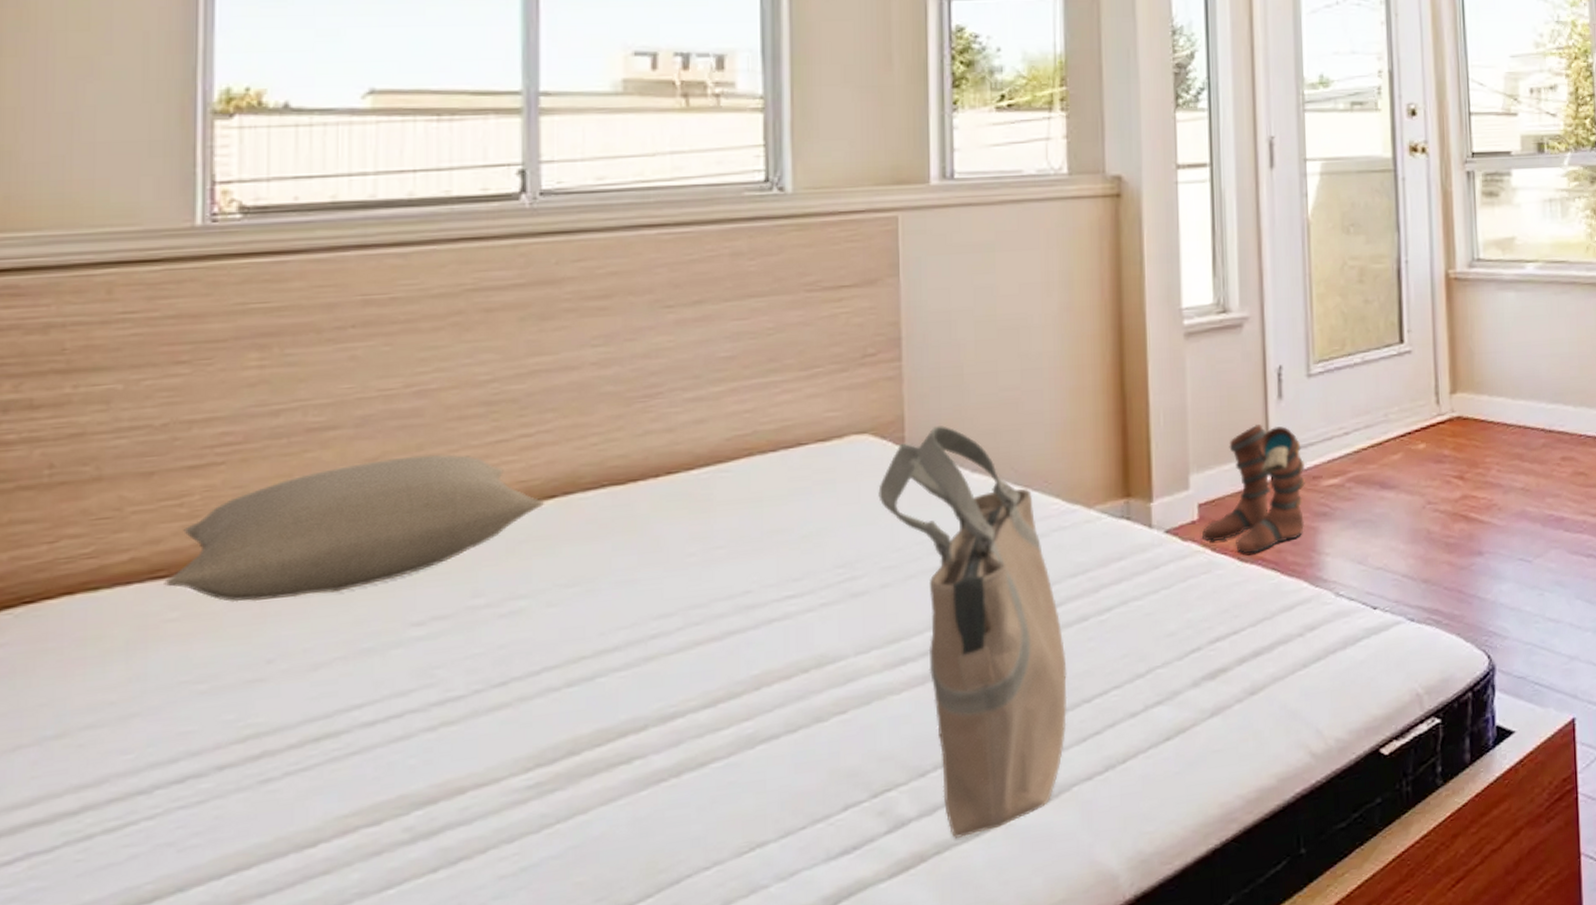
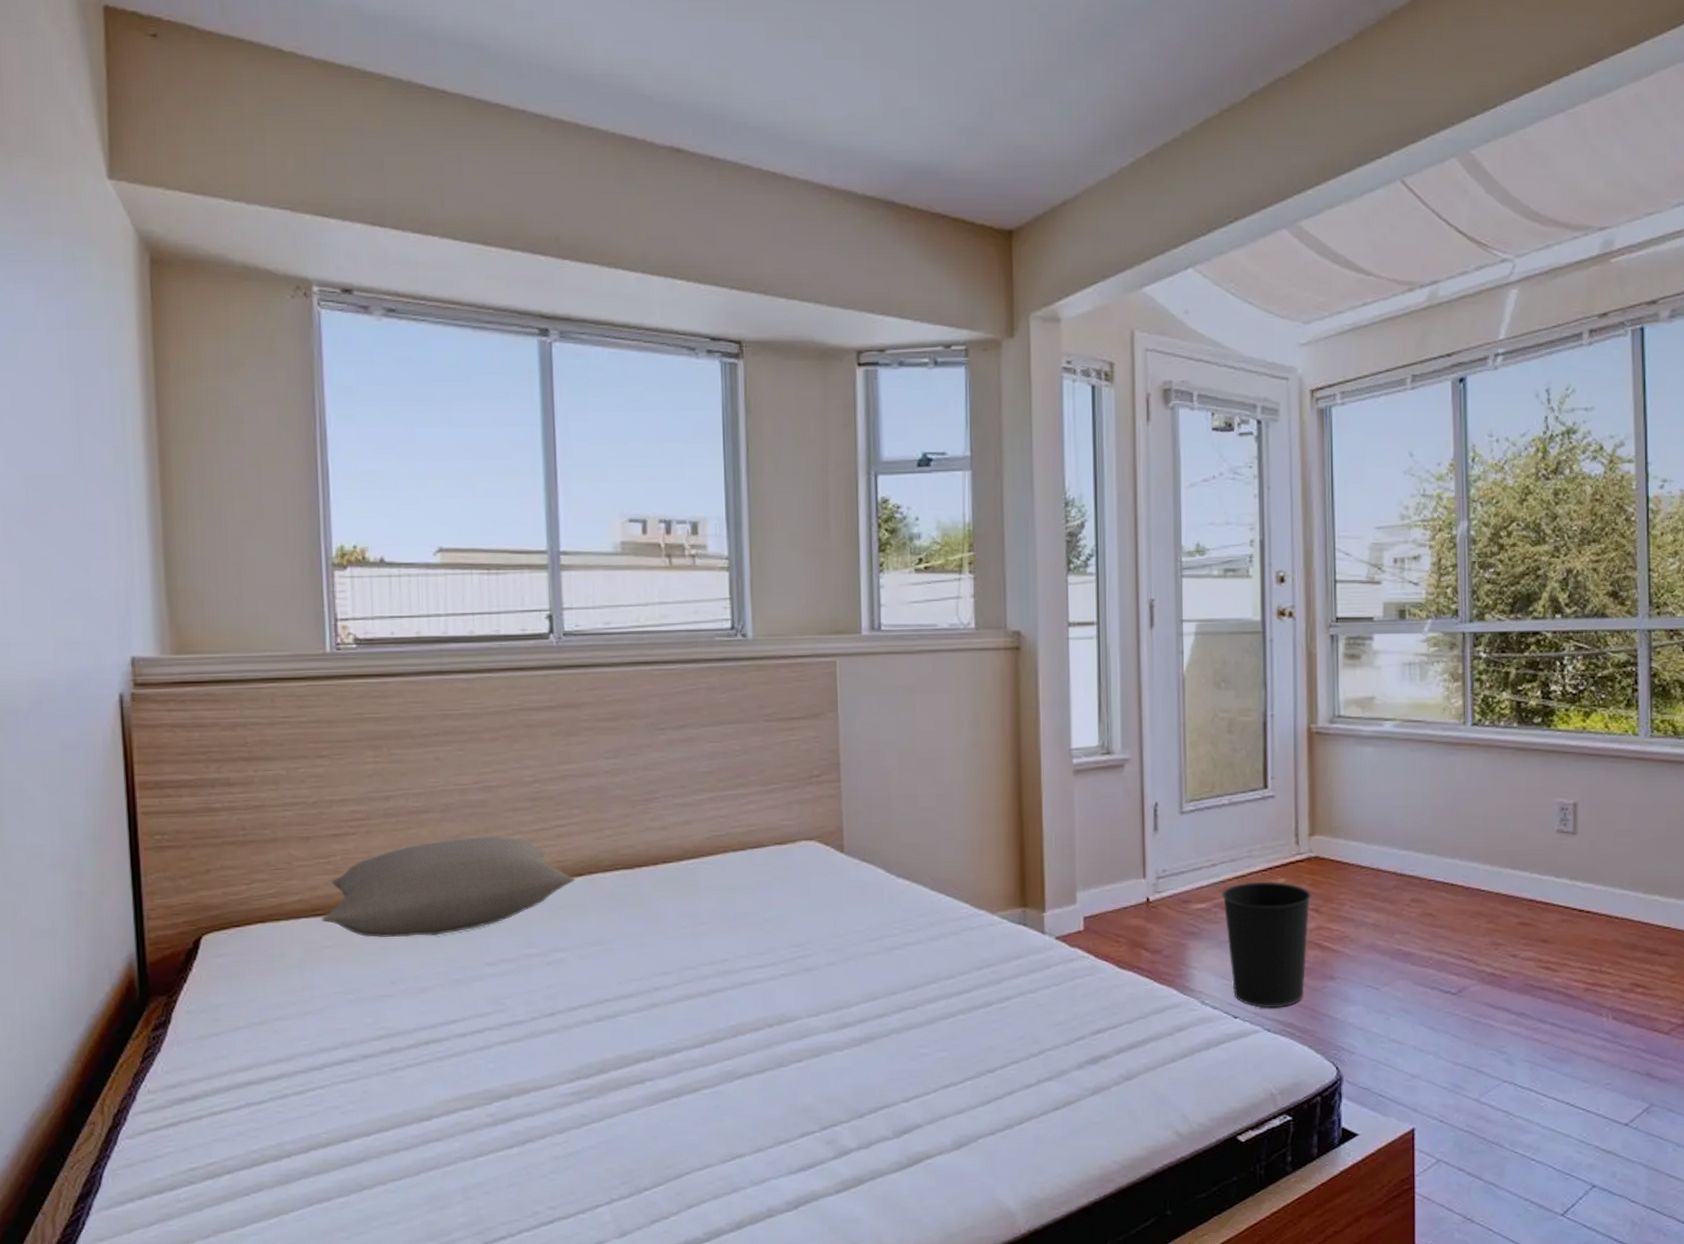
tote bag: present [878,425,1067,839] -> none [823,837,975,1170]
boots: present [1202,424,1306,554] -> none [1087,853,1177,962]
wastebasket: none [1356,448,1455,595] -> present [1222,881,1311,1008]

